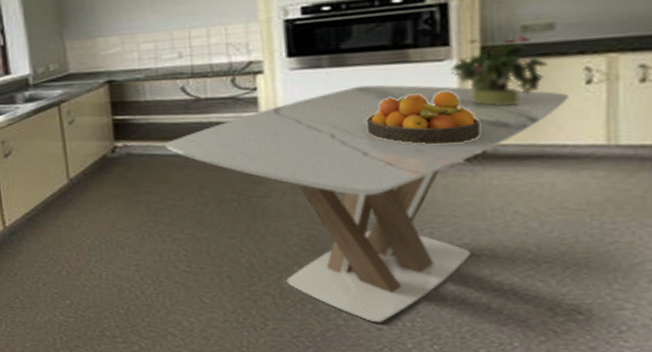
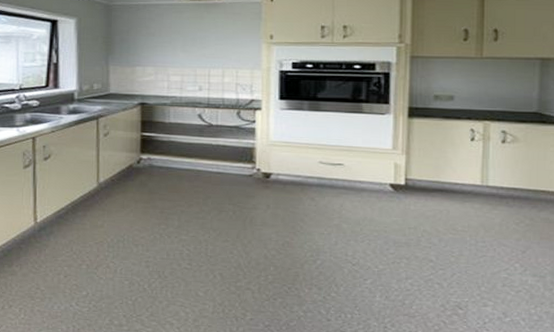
dining table: present [164,84,570,323] -> none [180,127,461,315]
fruit bowl: present [366,91,481,145] -> none [330,136,406,177]
potted plant: present [451,36,548,106] -> none [389,100,449,152]

